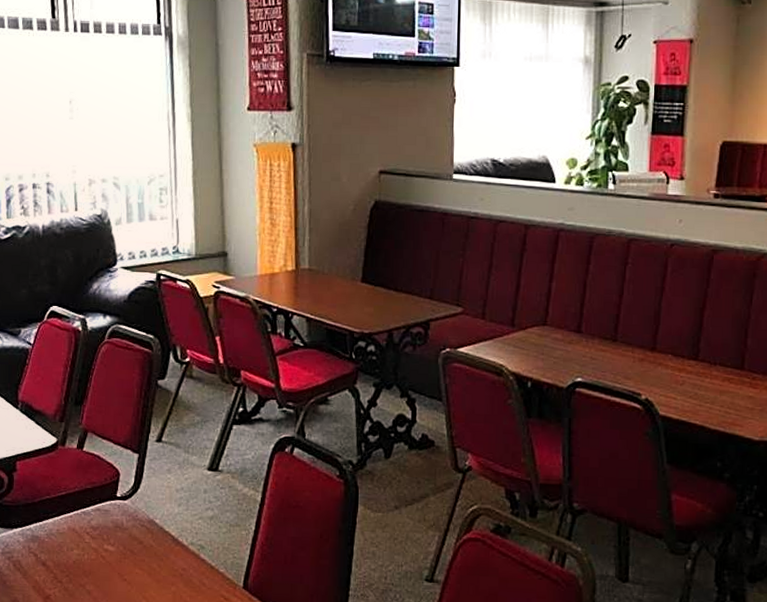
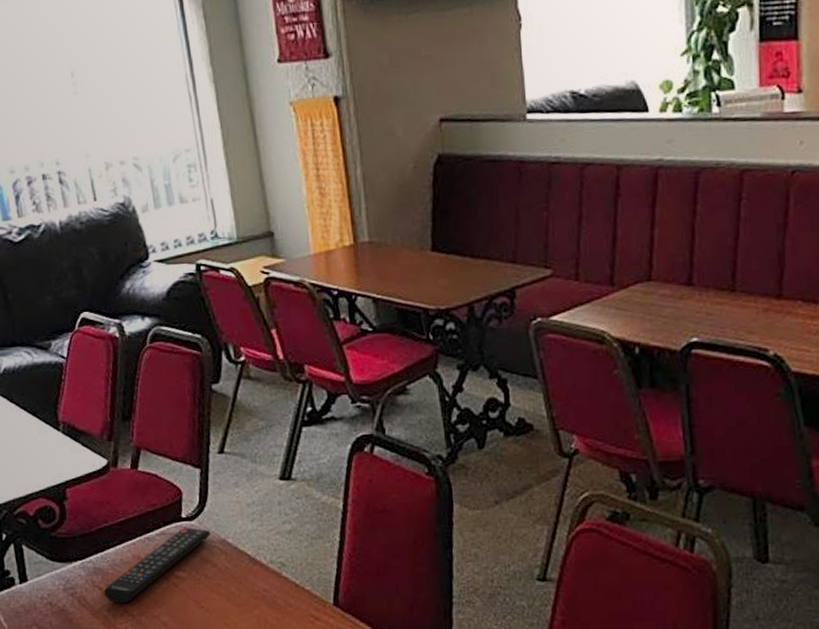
remote control: none [38,506,141,571] -> present [104,527,211,604]

